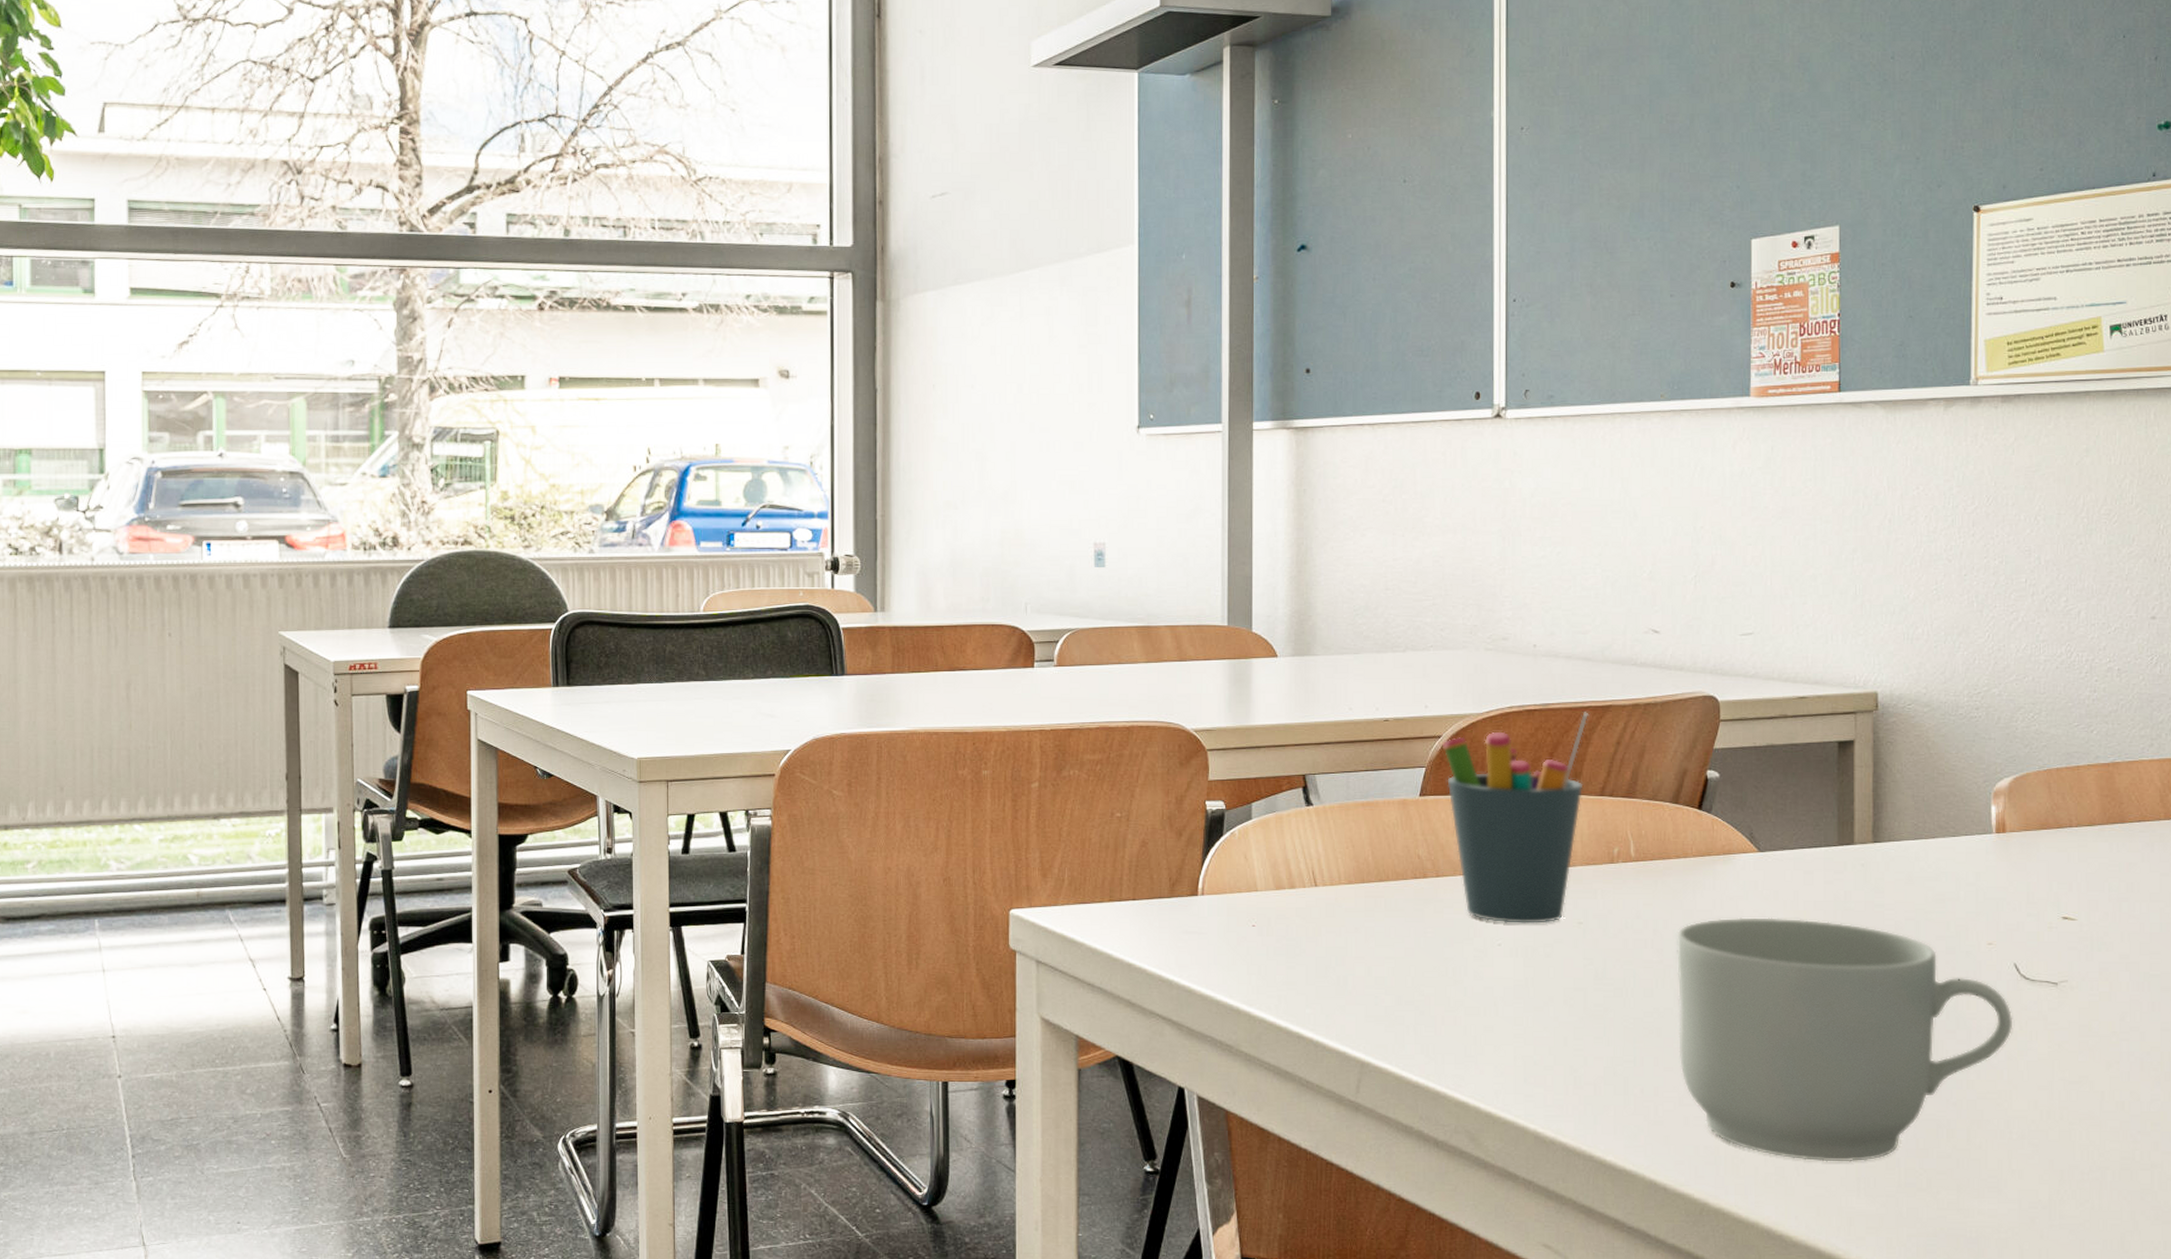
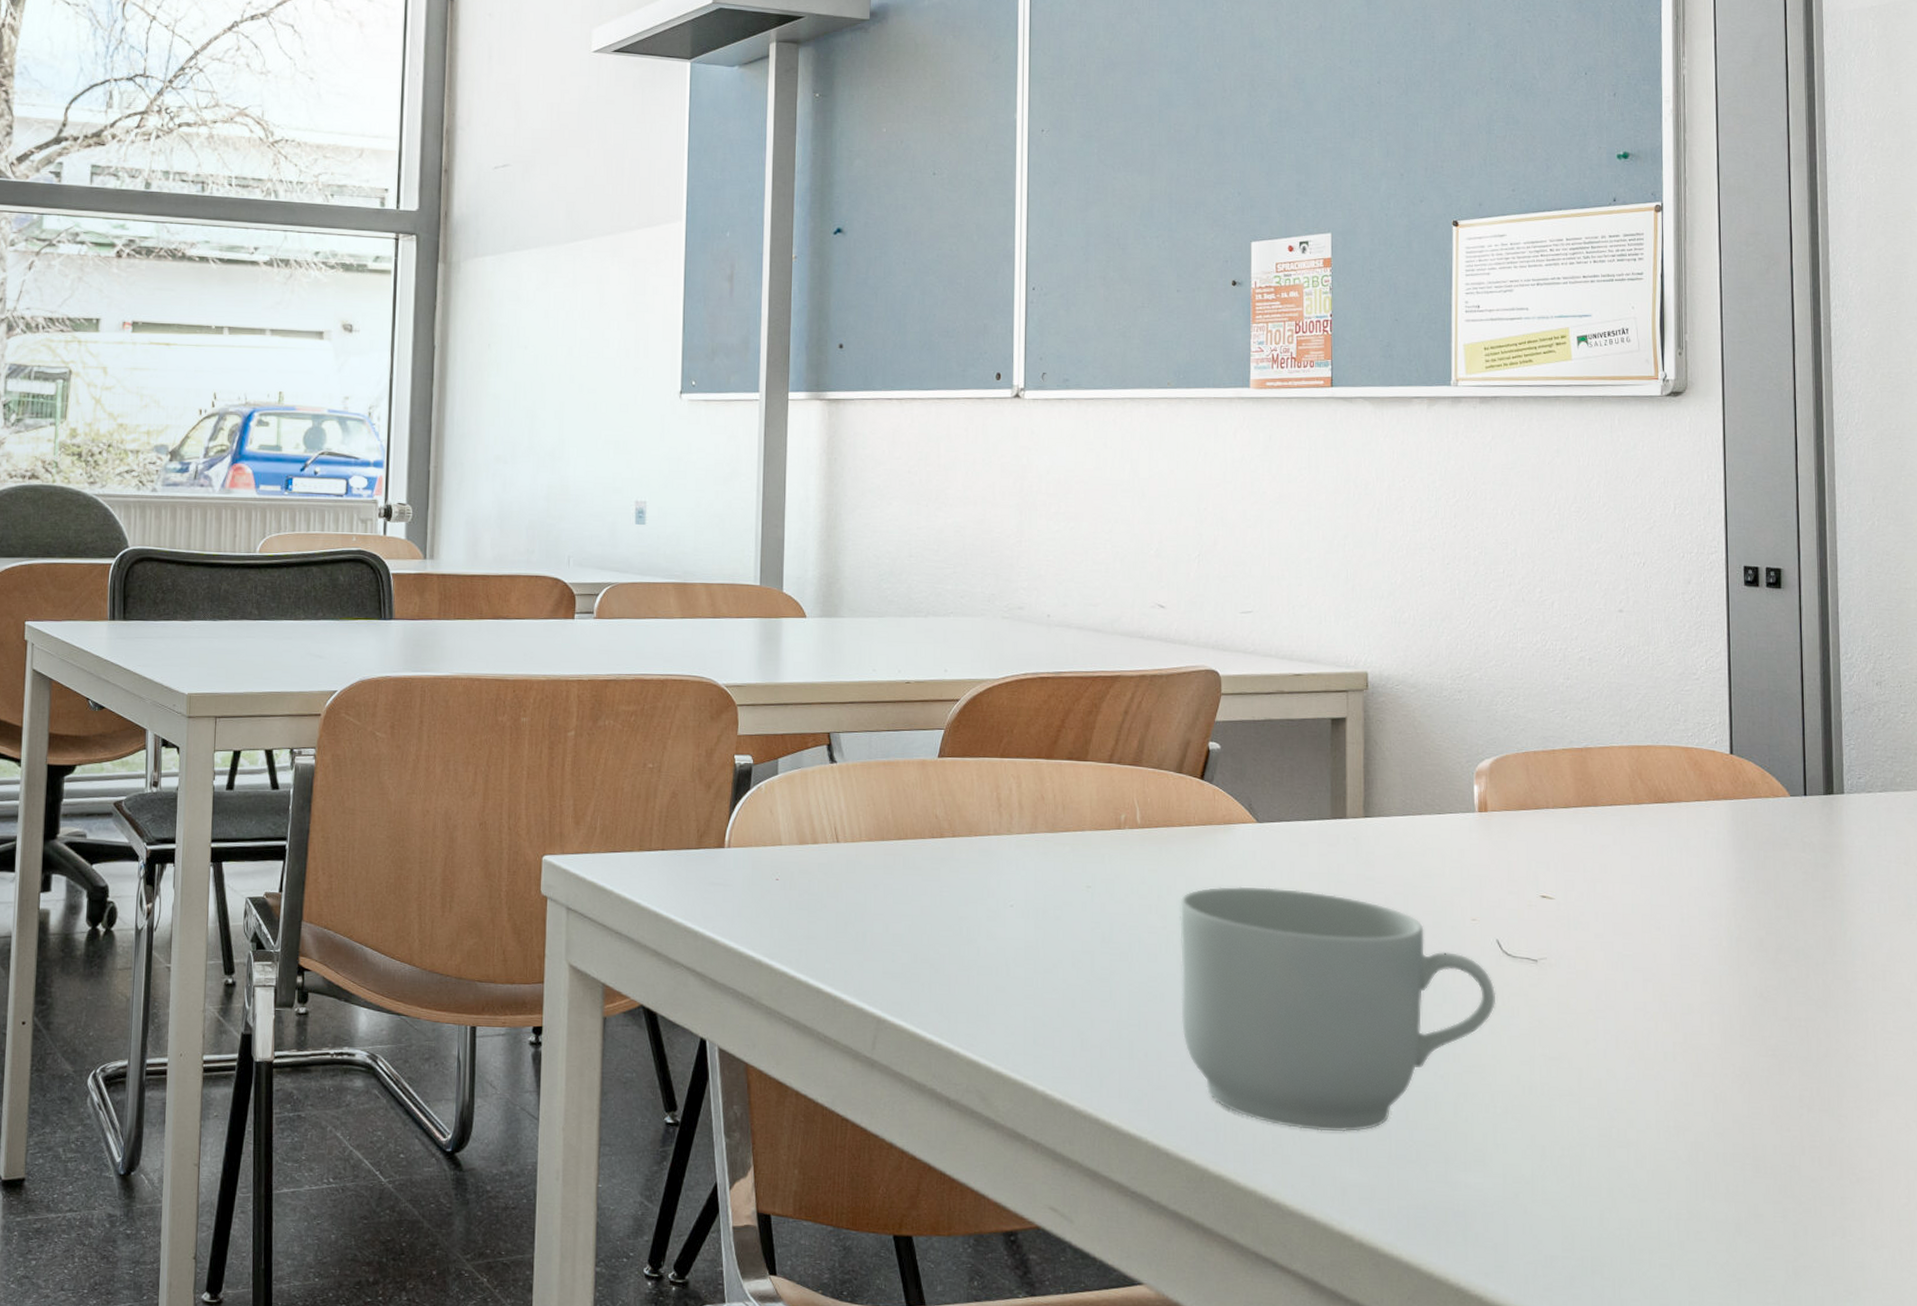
pen holder: present [1443,712,1590,924] -> none [961,681,1099,886]

